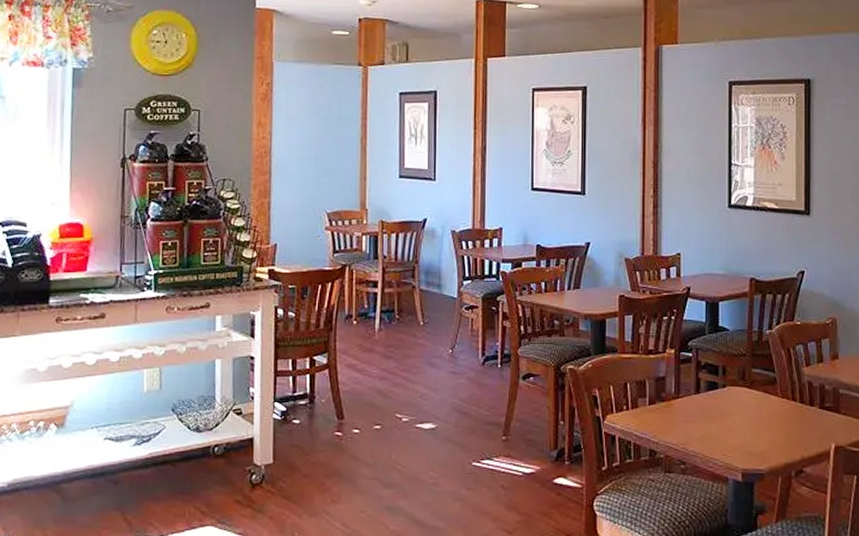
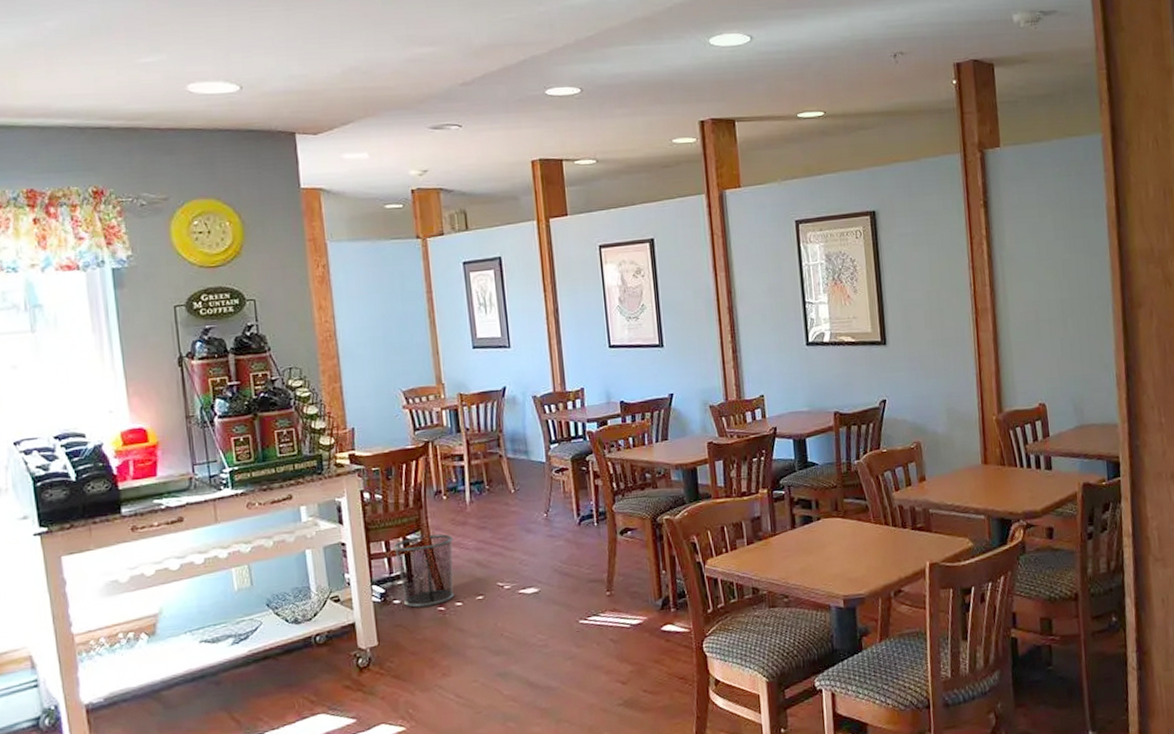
waste bin: none [299,358,358,430] -> present [393,534,455,608]

